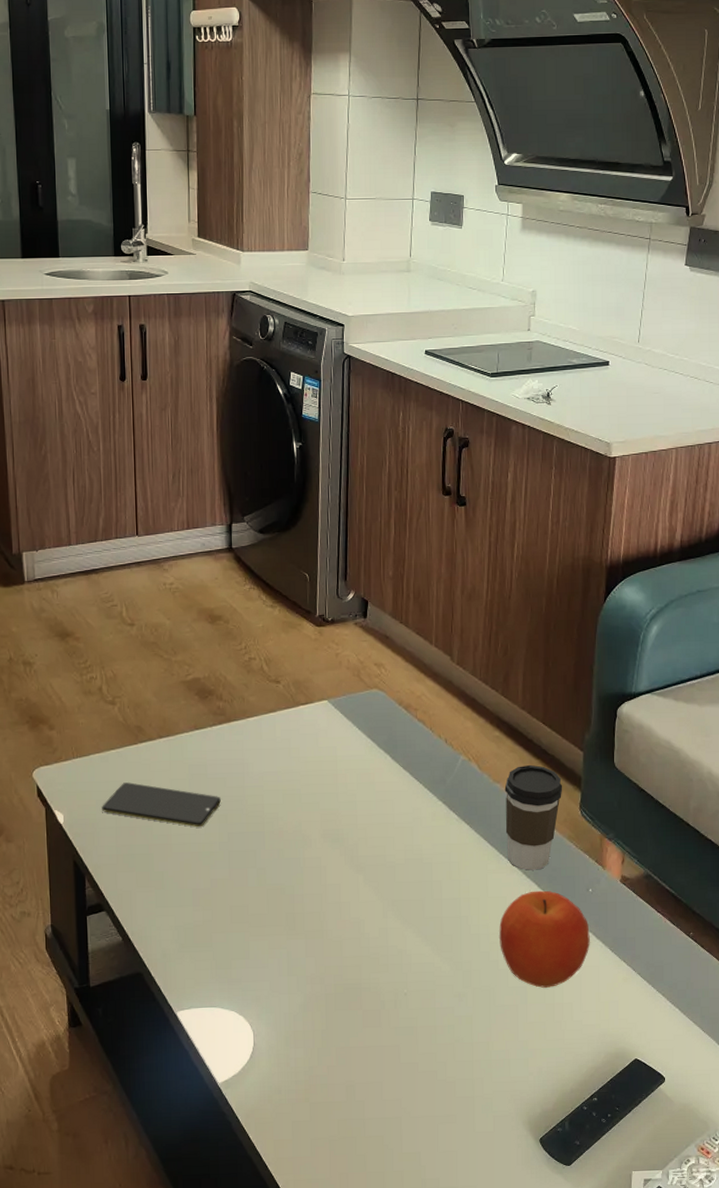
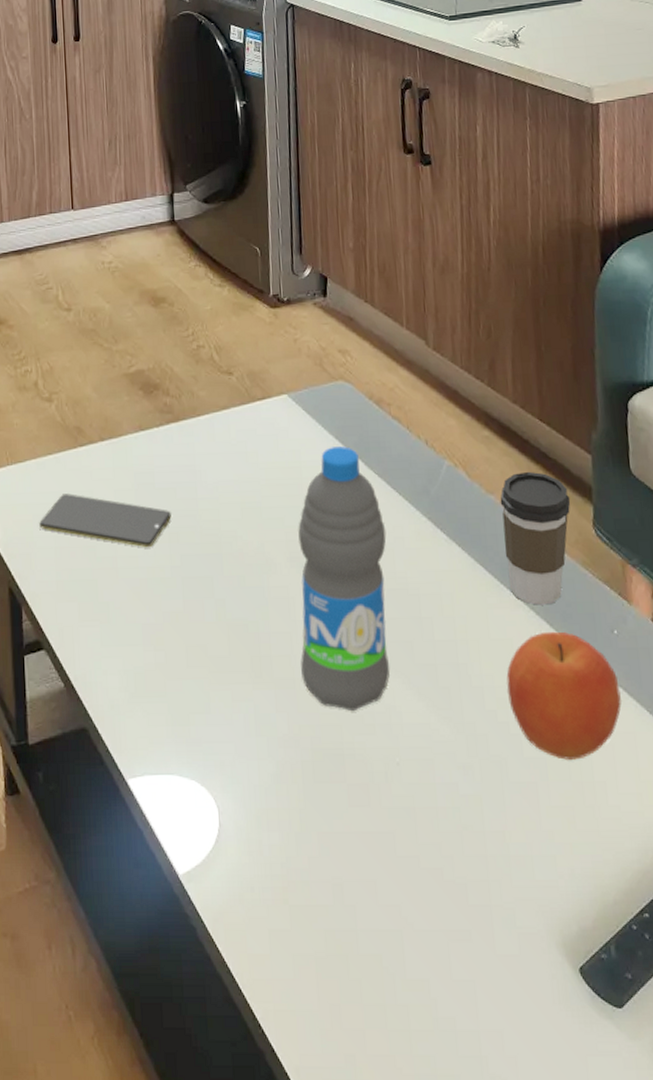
water bottle: none [329,744,407,954] -> present [298,446,390,711]

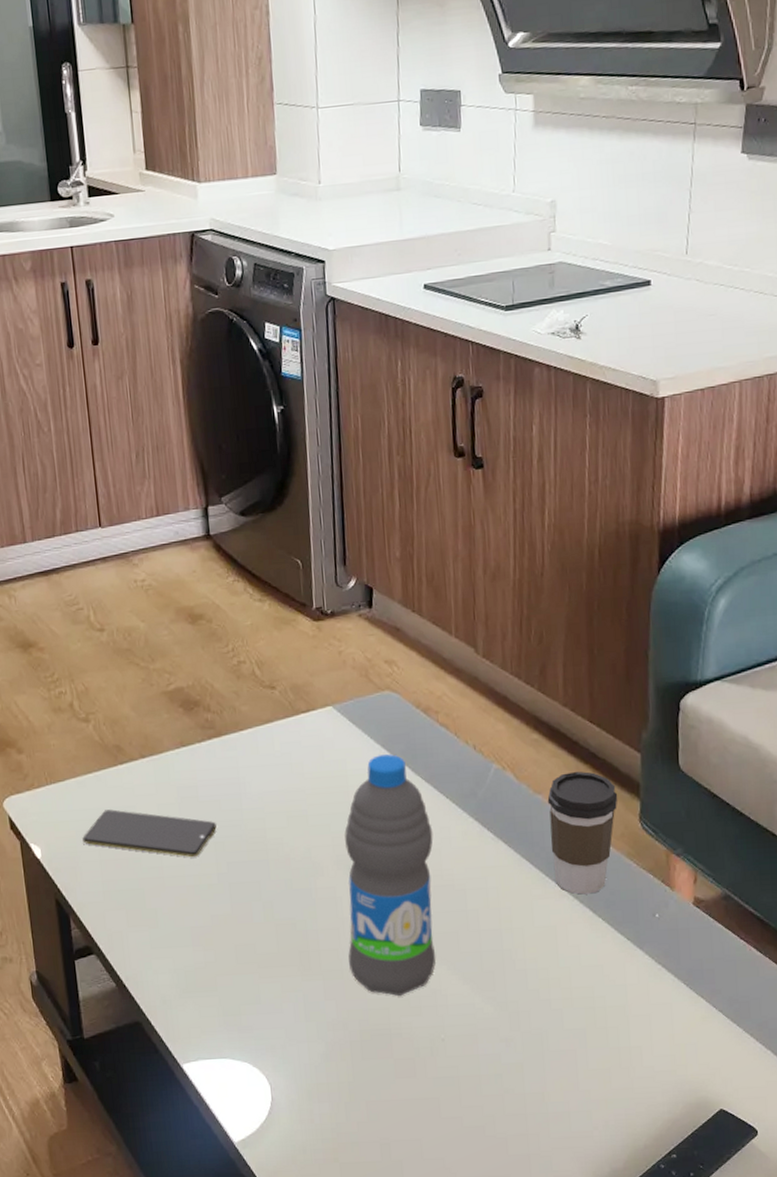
fruit: present [506,631,622,760] -> none [549,917,660,1030]

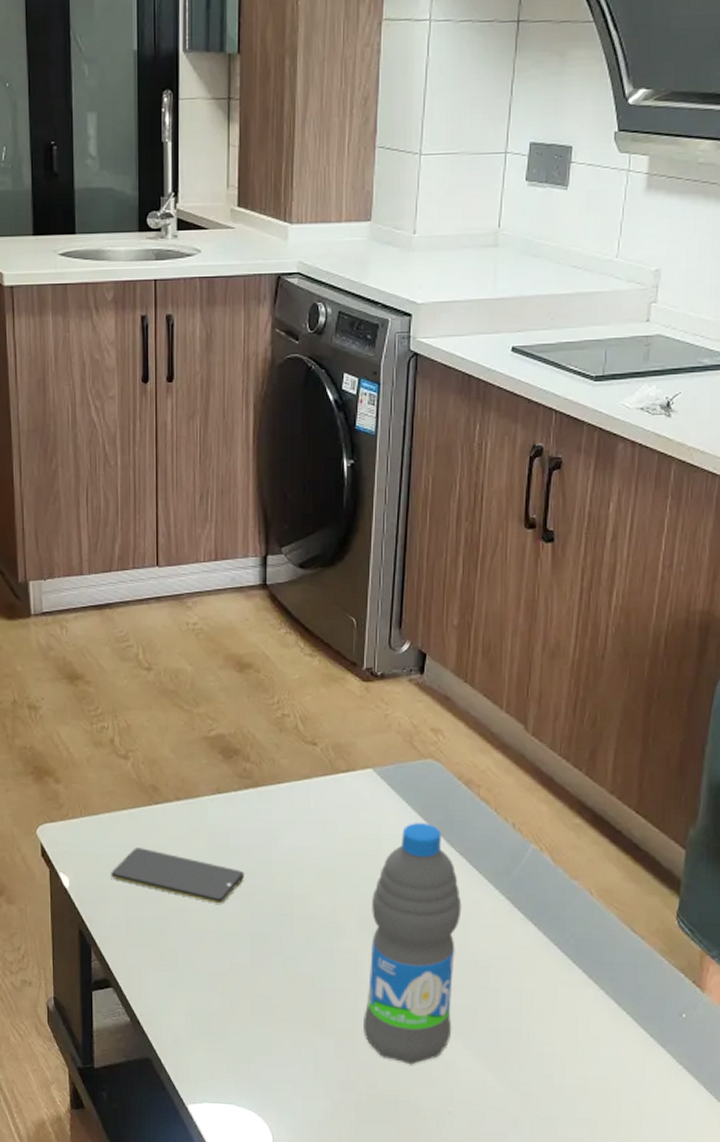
coffee cup: present [547,771,618,895] -> none [581,860,657,986]

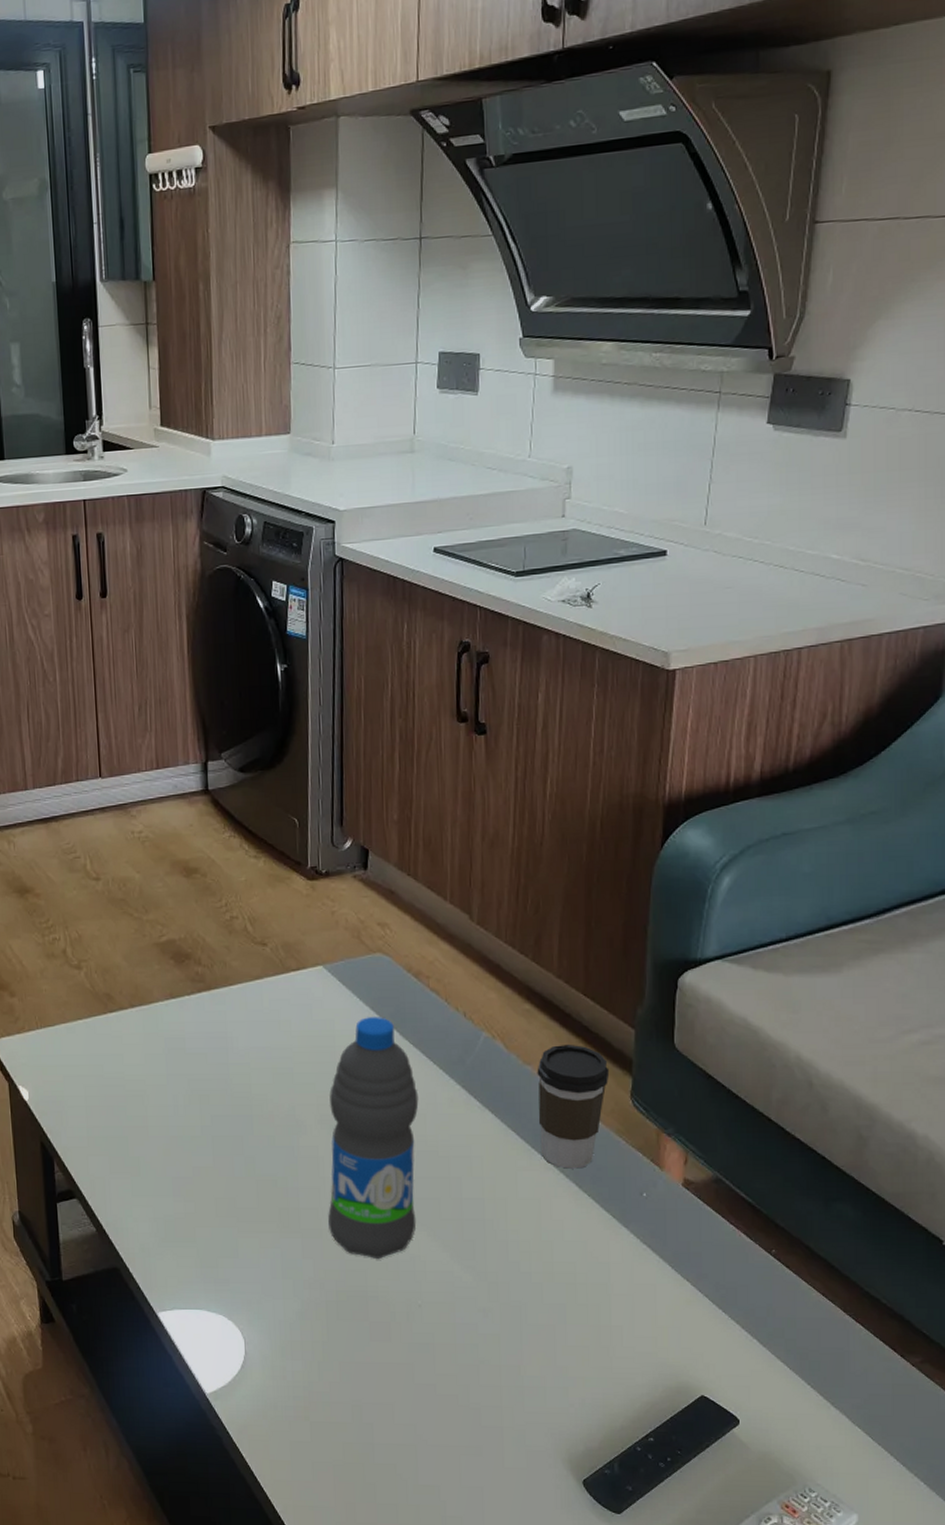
smartphone: present [111,848,244,904] -> none [70,1057,202,1109]
coffee cup: none [581,860,657,986] -> present [537,1044,610,1169]

